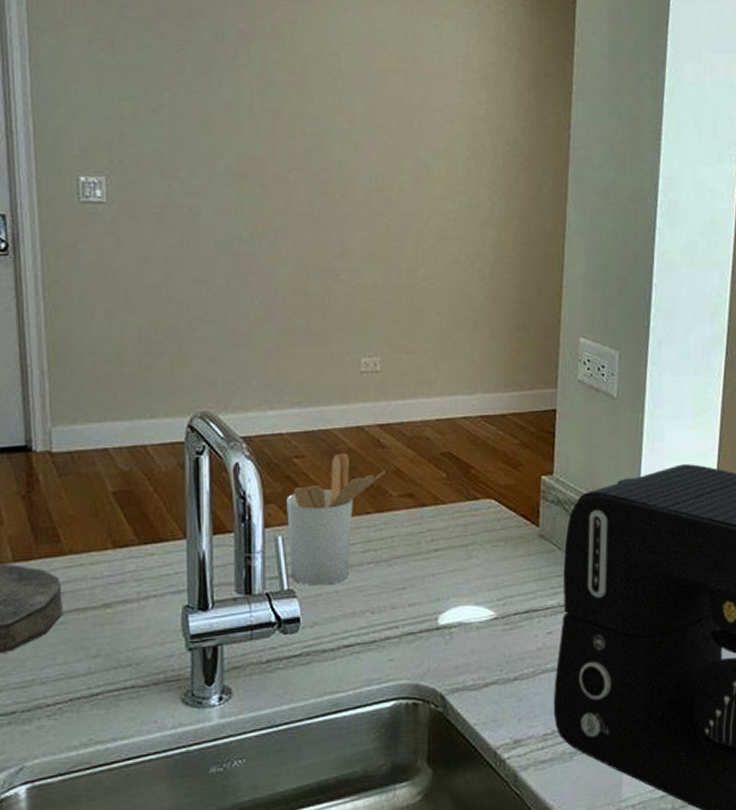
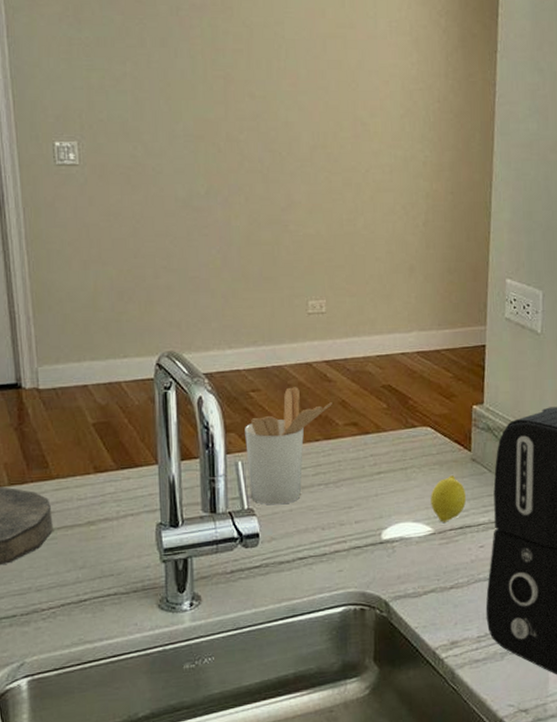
fruit: none [493,553,534,606] -> present [431,475,467,522]

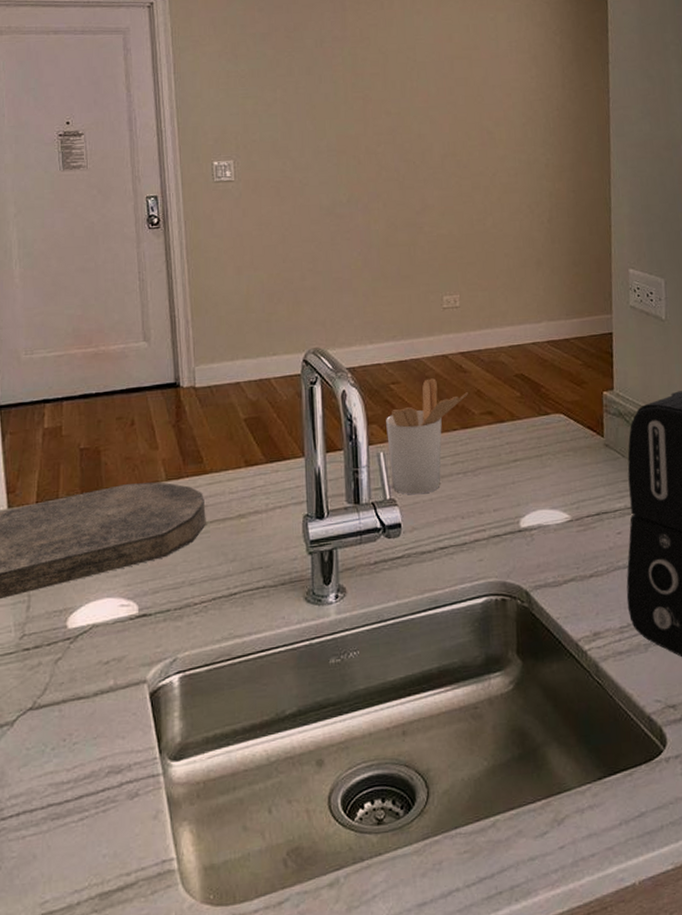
fruit: present [431,475,467,522] -> none [566,461,602,509]

